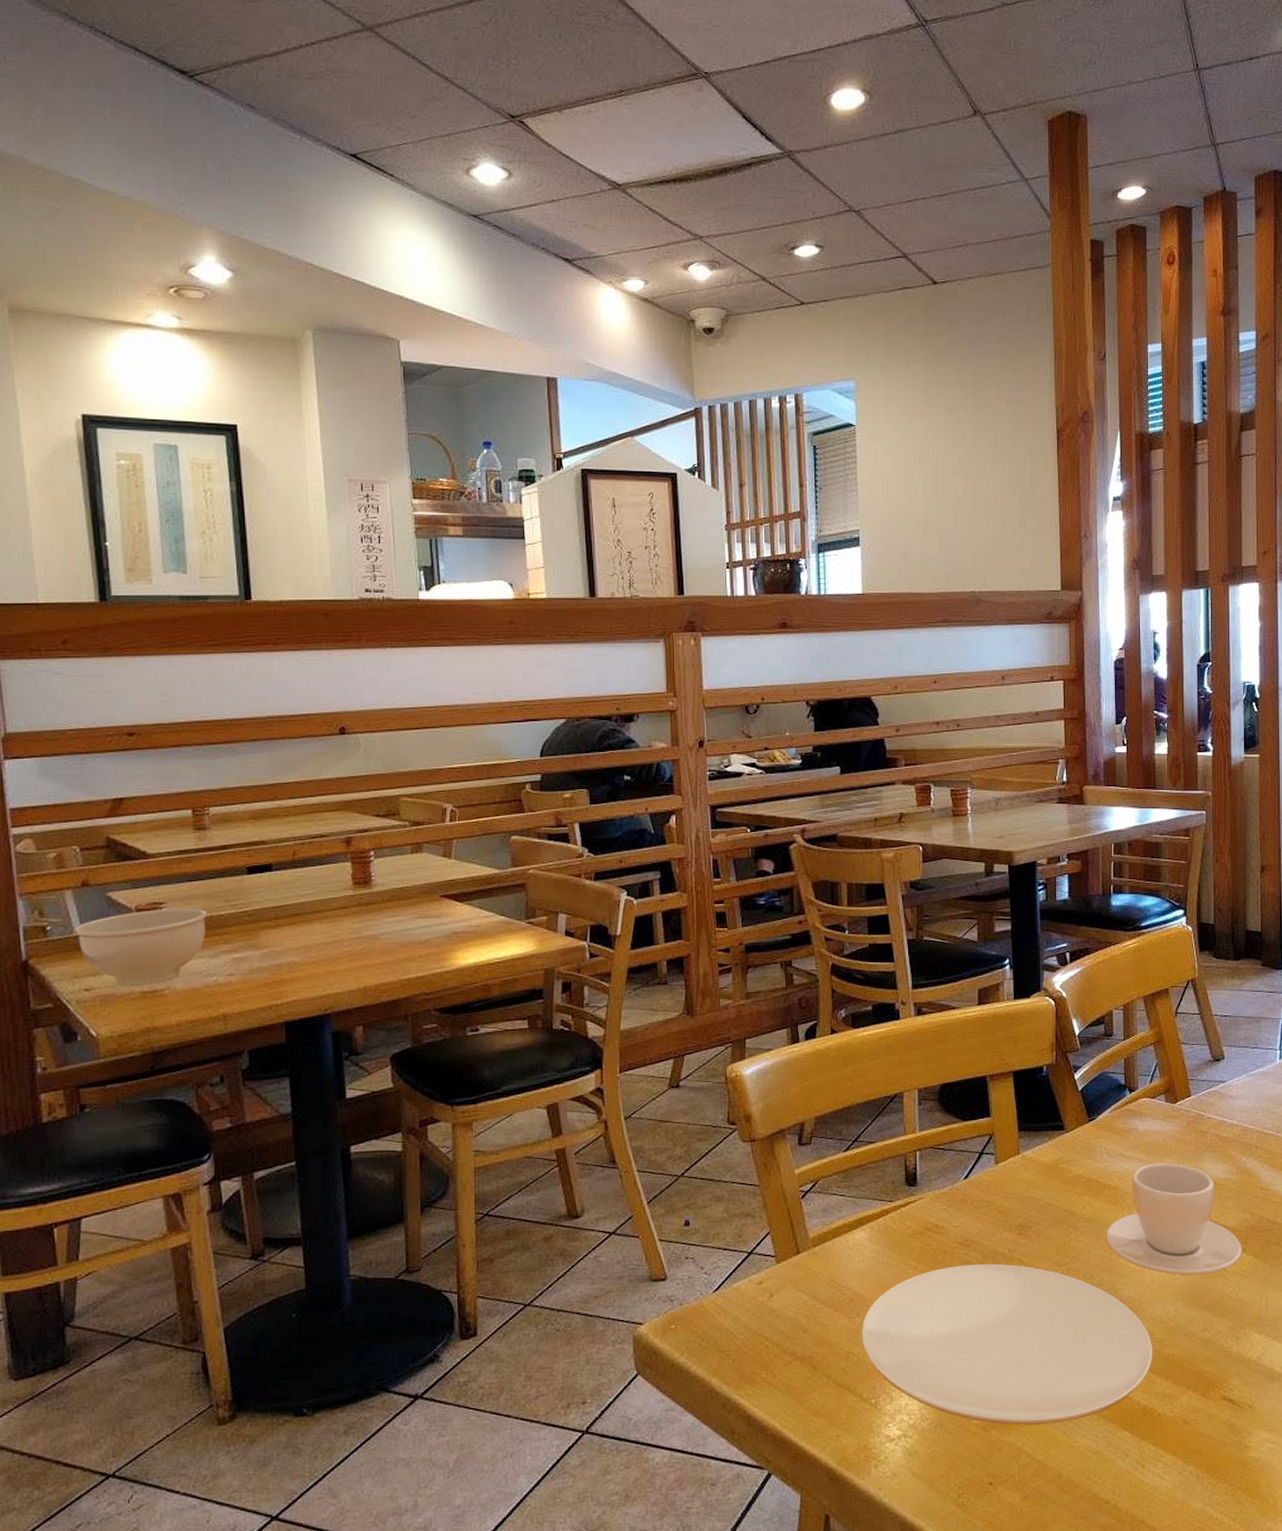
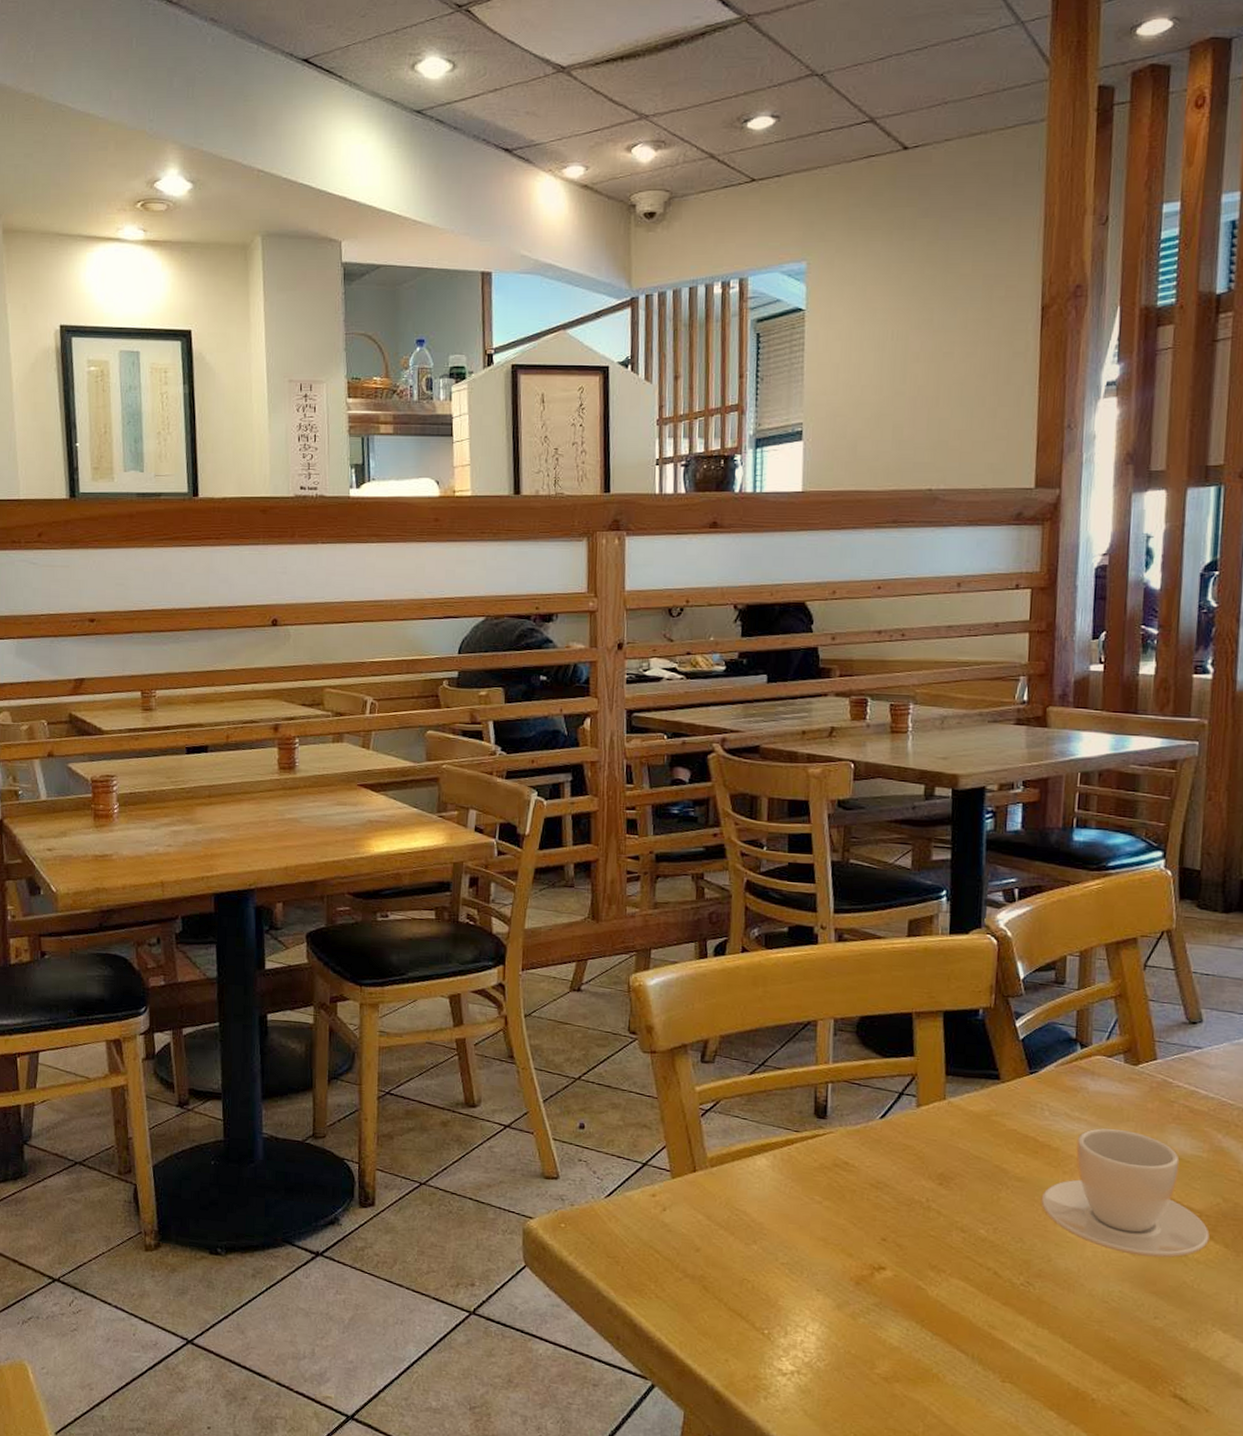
soup bowl: present [74,908,208,987] -> none [40,781,152,850]
plate: present [861,1263,1153,1426] -> none [757,1207,1091,1389]

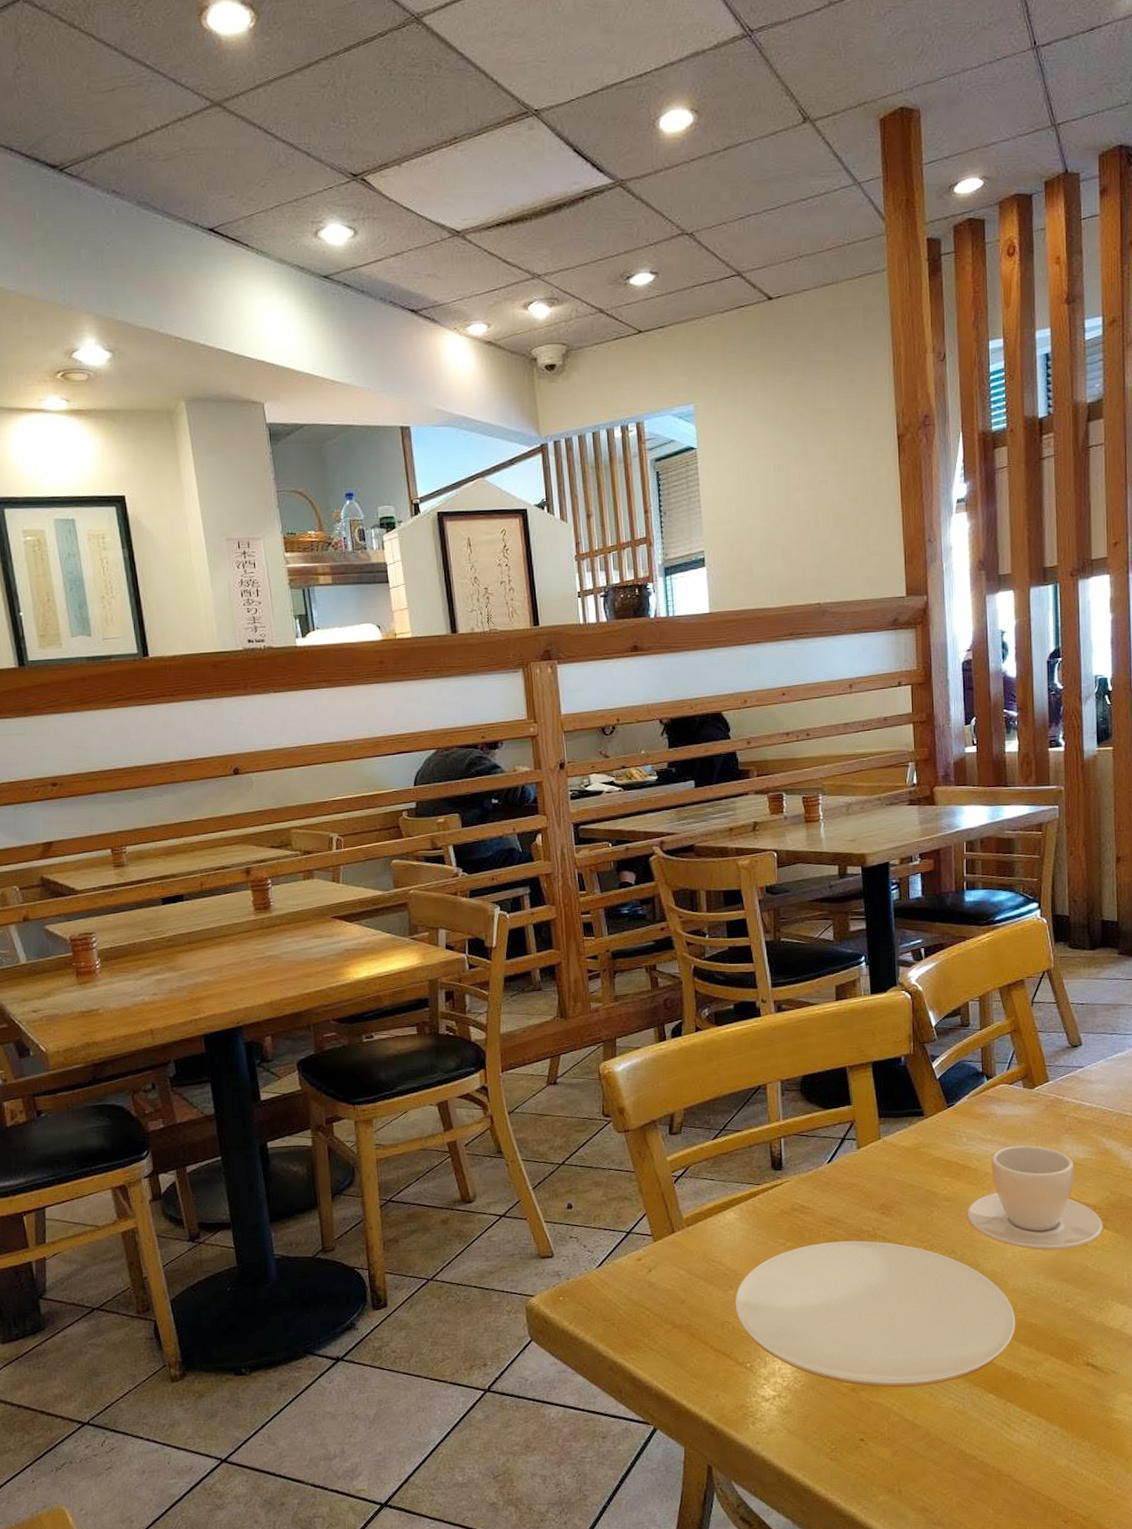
plate: none [757,1207,1091,1389] -> present [734,1240,1016,1388]

